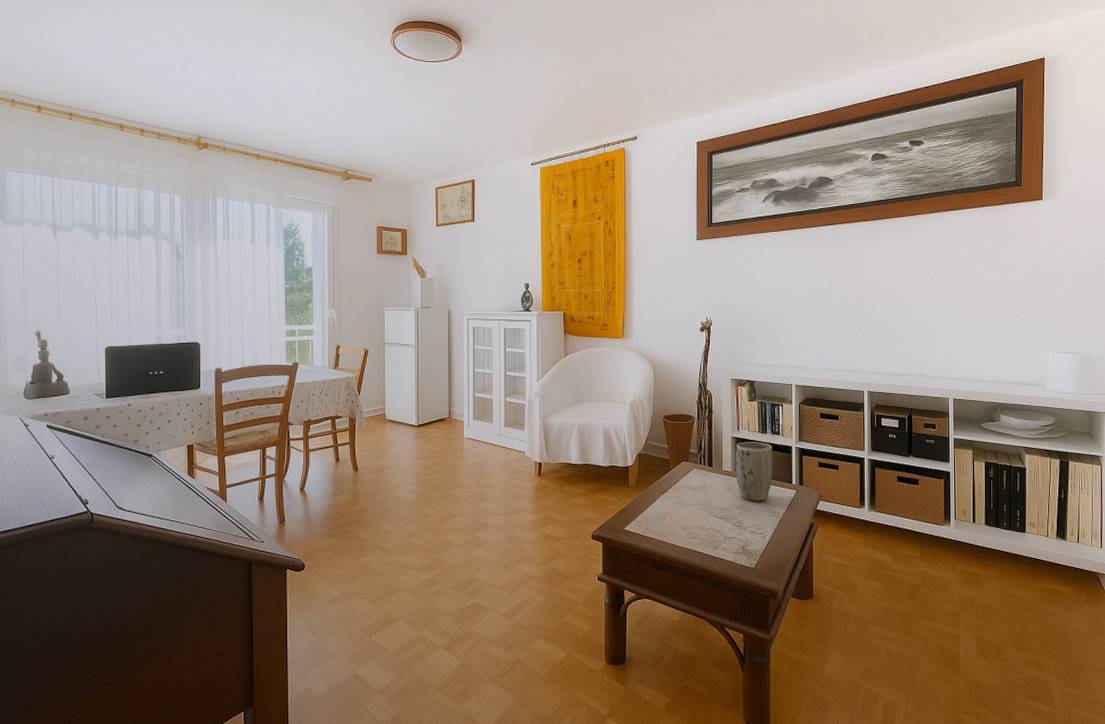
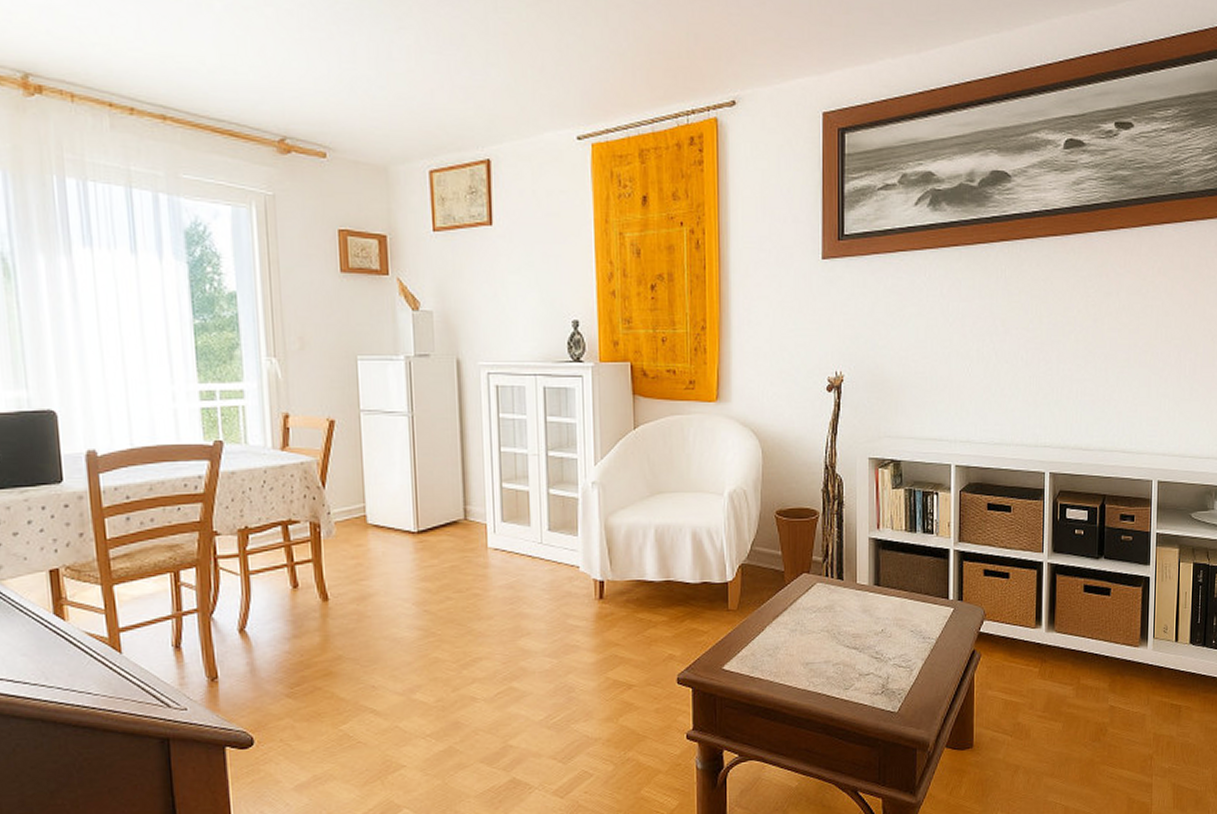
plant pot: present [736,442,774,501] -> none [874,544,925,624]

